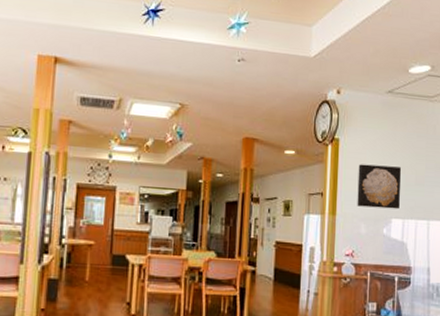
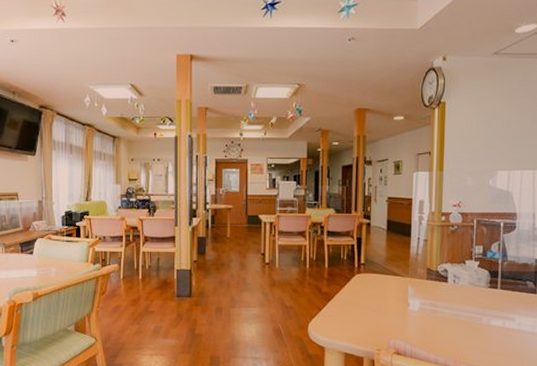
wall art: present [357,164,402,209] -> none [463,123,508,162]

